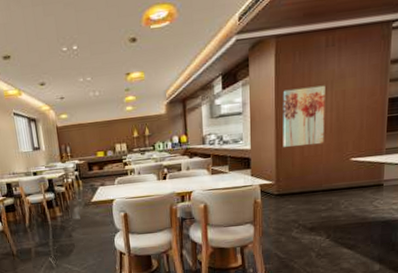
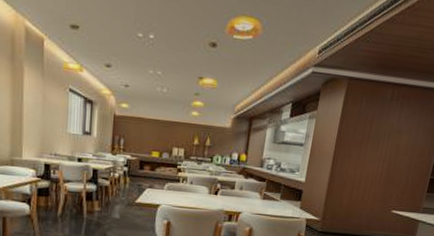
wall art: present [283,85,325,147] -> none [335,131,383,191]

